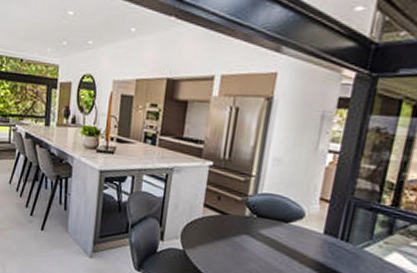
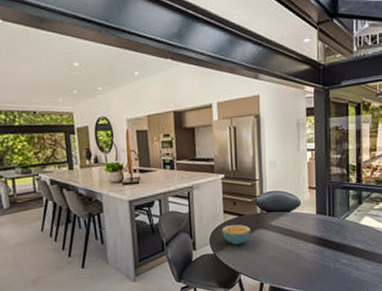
cereal bowl: none [197,221,233,247] -> present [222,224,251,245]

